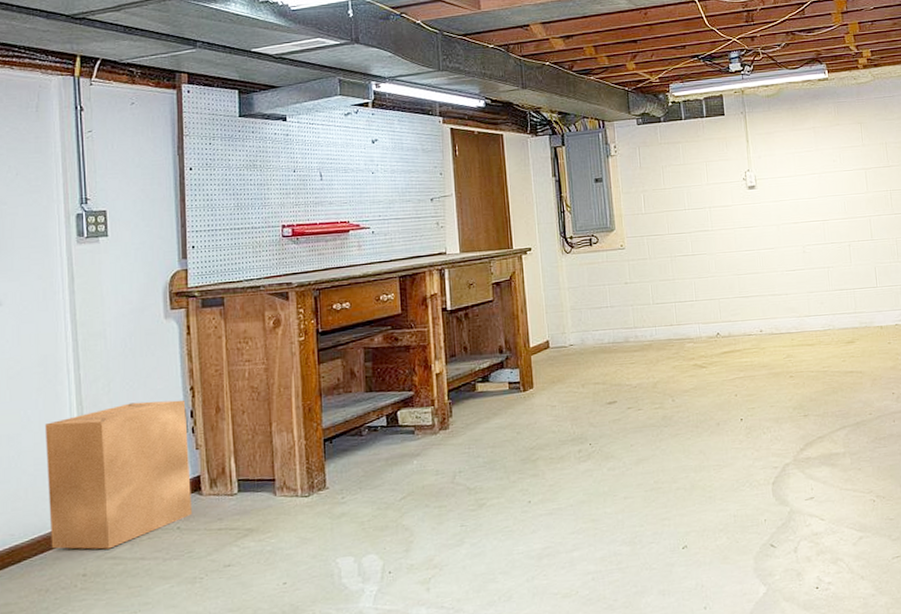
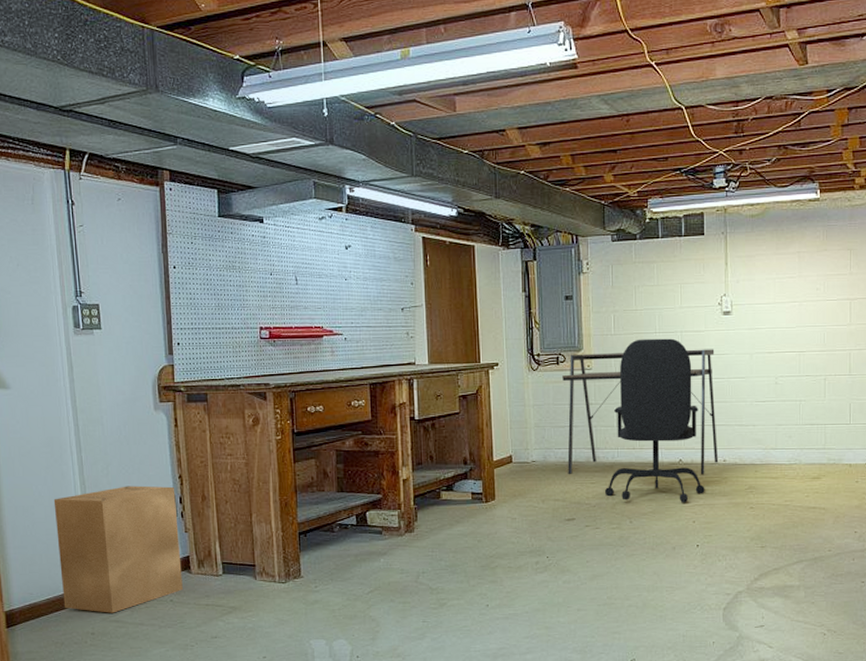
desk: none [596,222,756,356] -> present [562,349,719,475]
office chair: none [644,214,745,379] -> present [604,338,705,503]

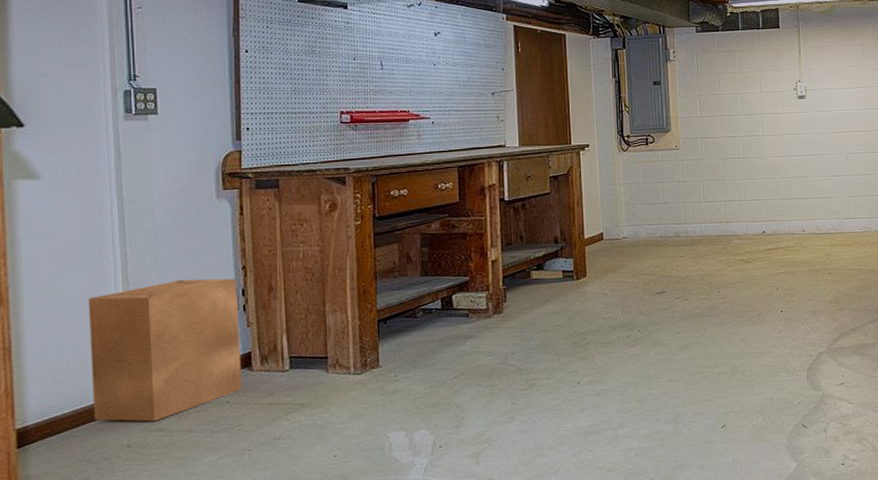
desk: present [562,349,719,475] -> none [652,129,798,249]
office chair: present [604,338,705,503] -> none [693,120,787,272]

